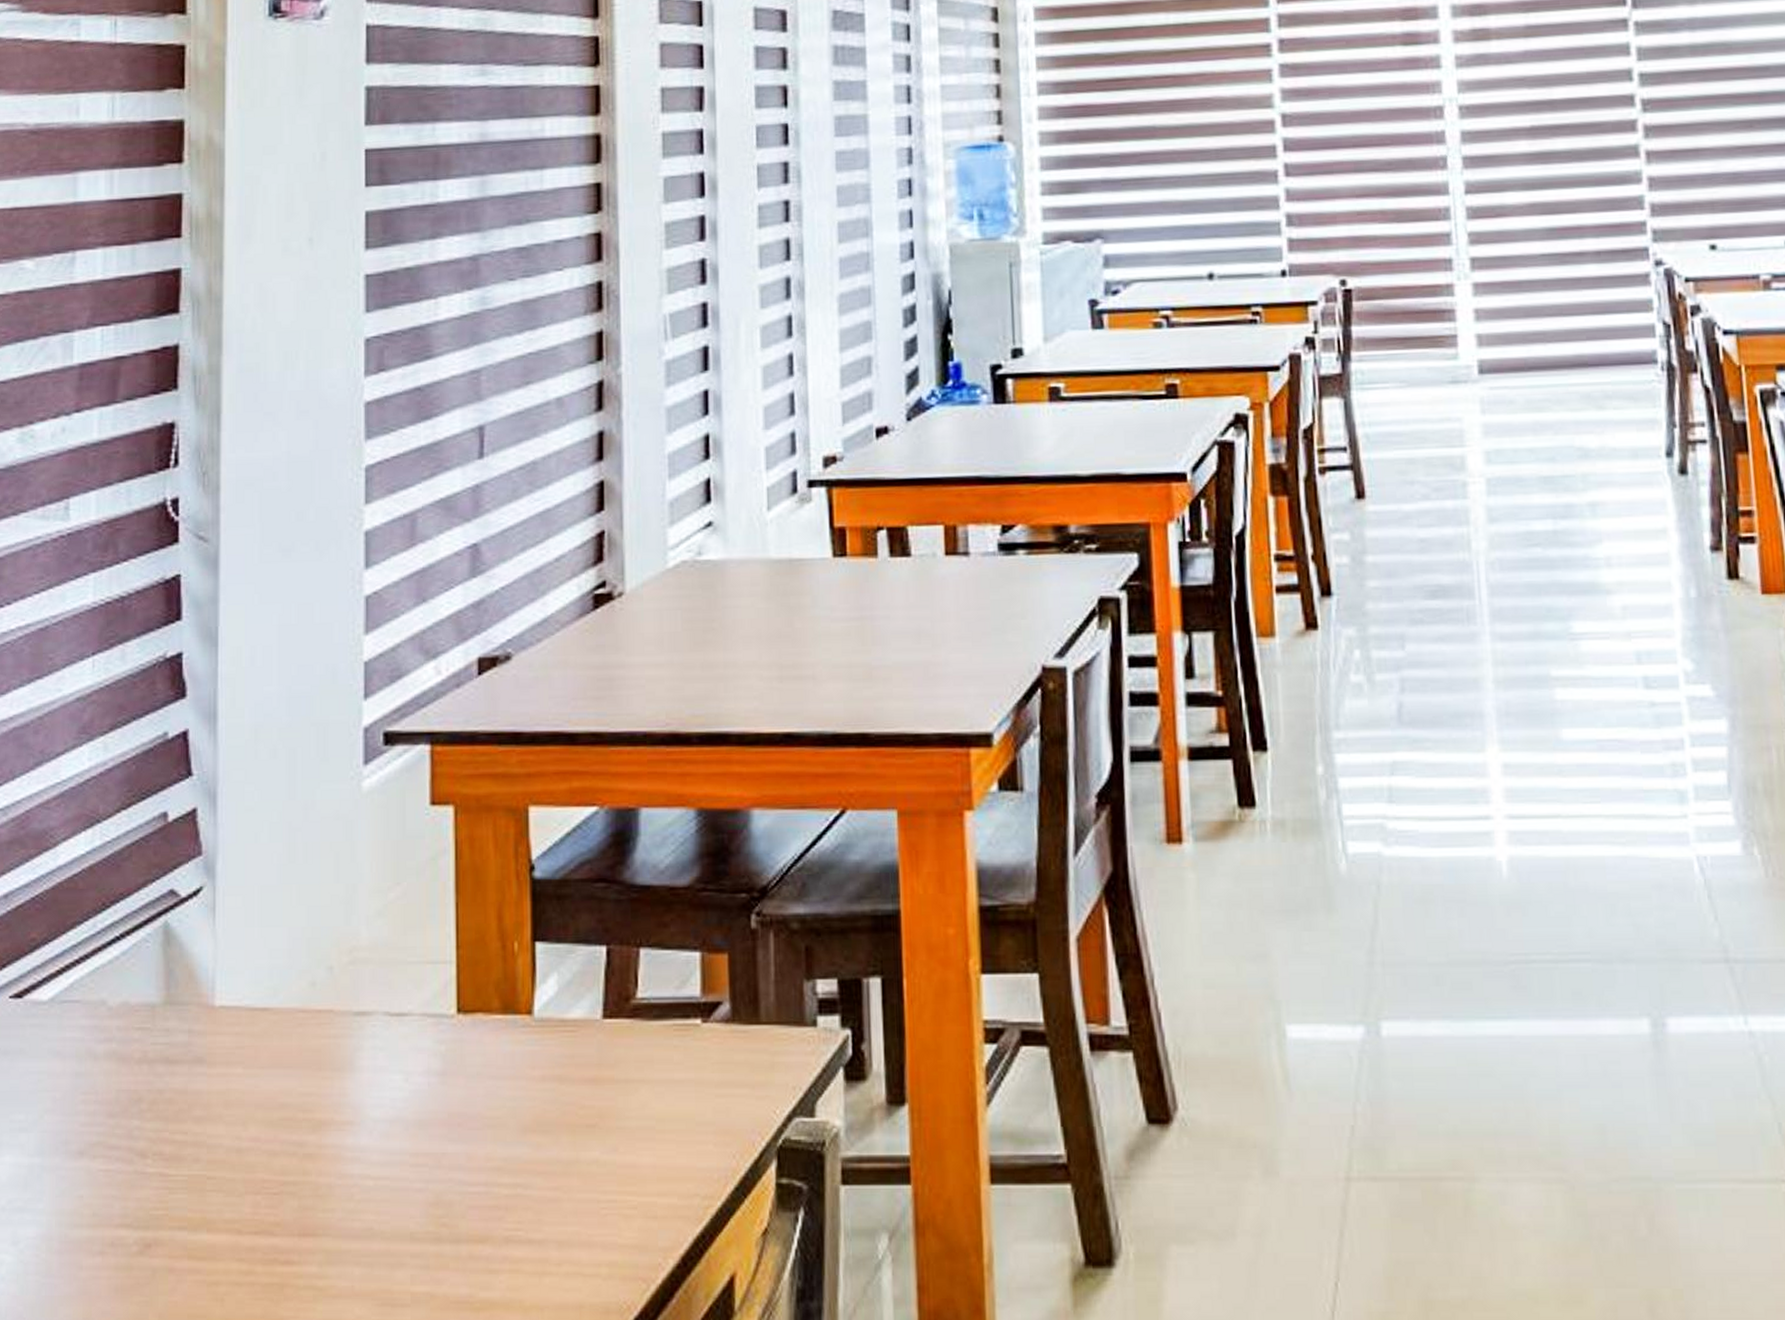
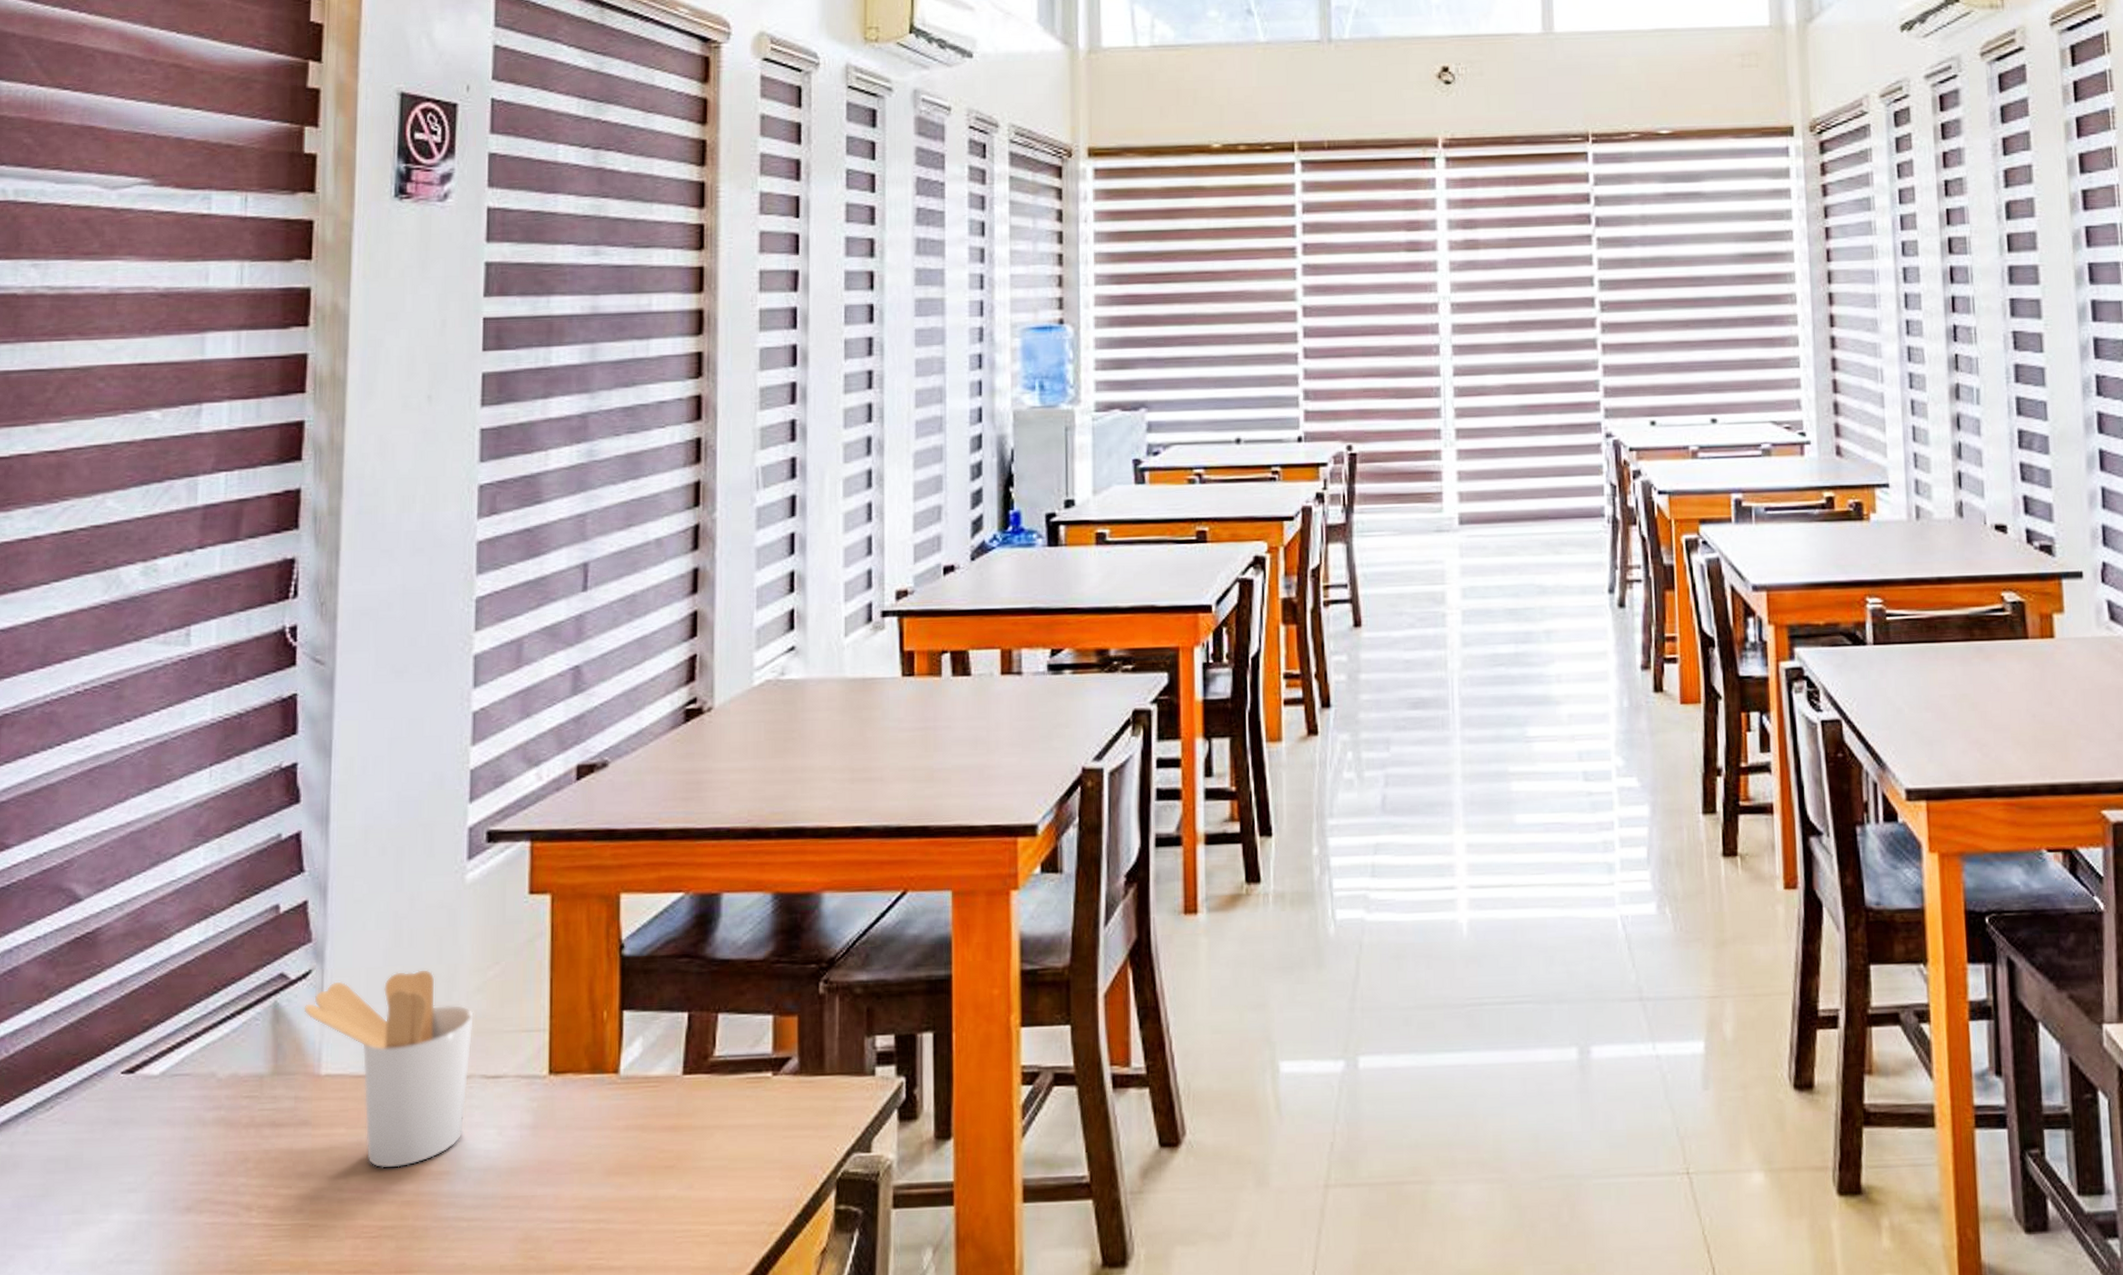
utensil holder: none [195,889,376,1115] -> present [304,969,475,1168]

